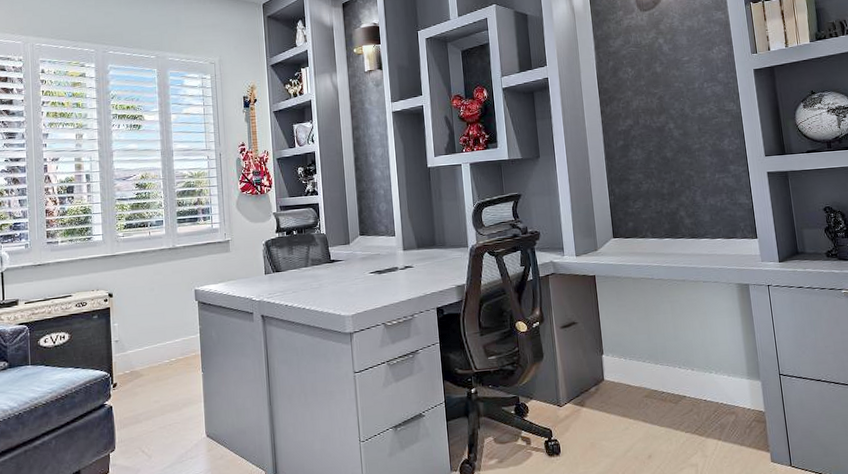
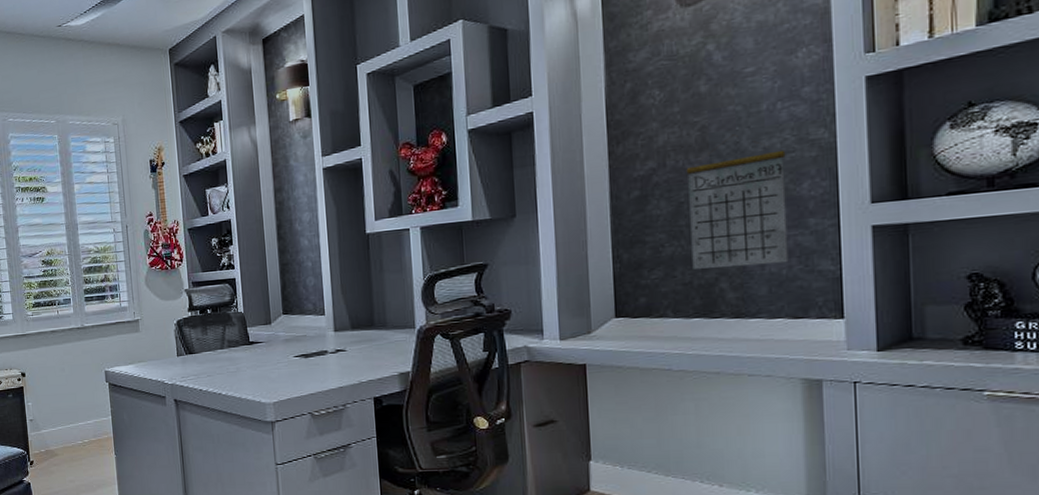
calendar: none [652,103,721,201] -> present [686,134,789,269]

